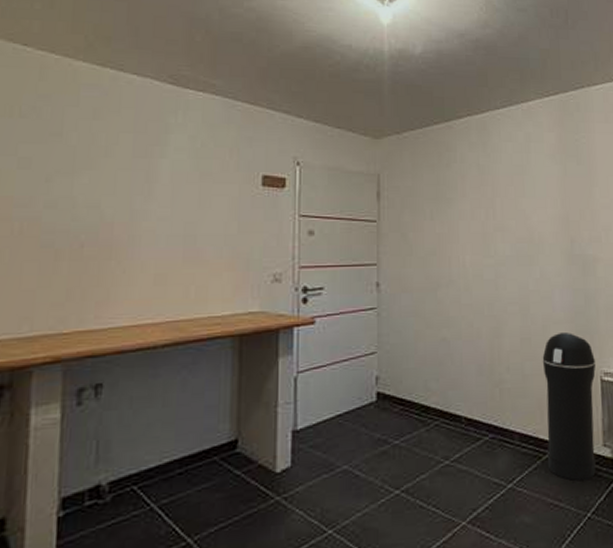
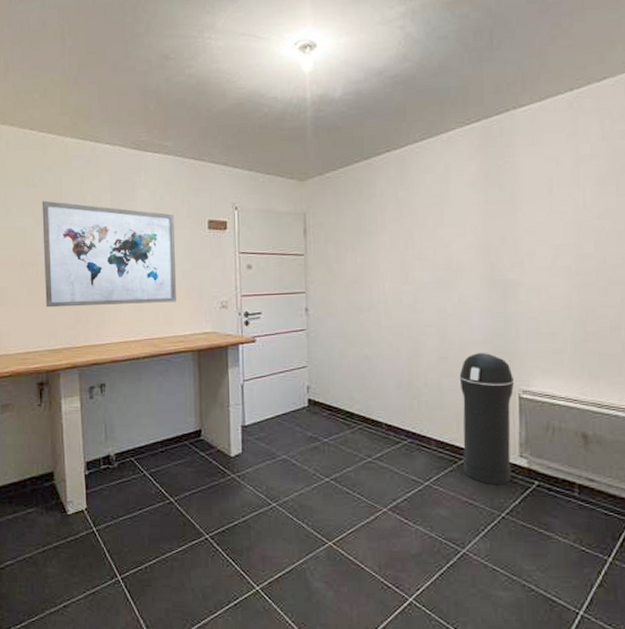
wall art: none [20,136,219,279] -> present [42,200,176,308]

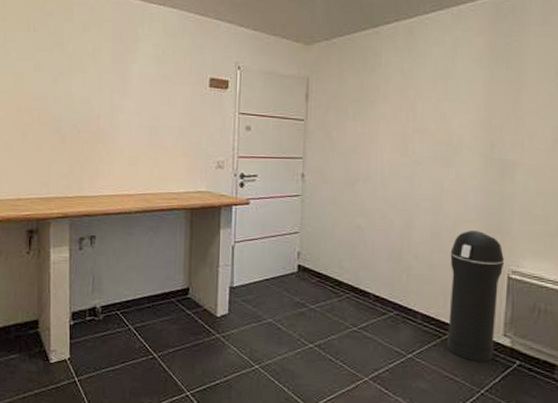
wall art: present [42,200,176,308] -> none [40,46,176,159]

